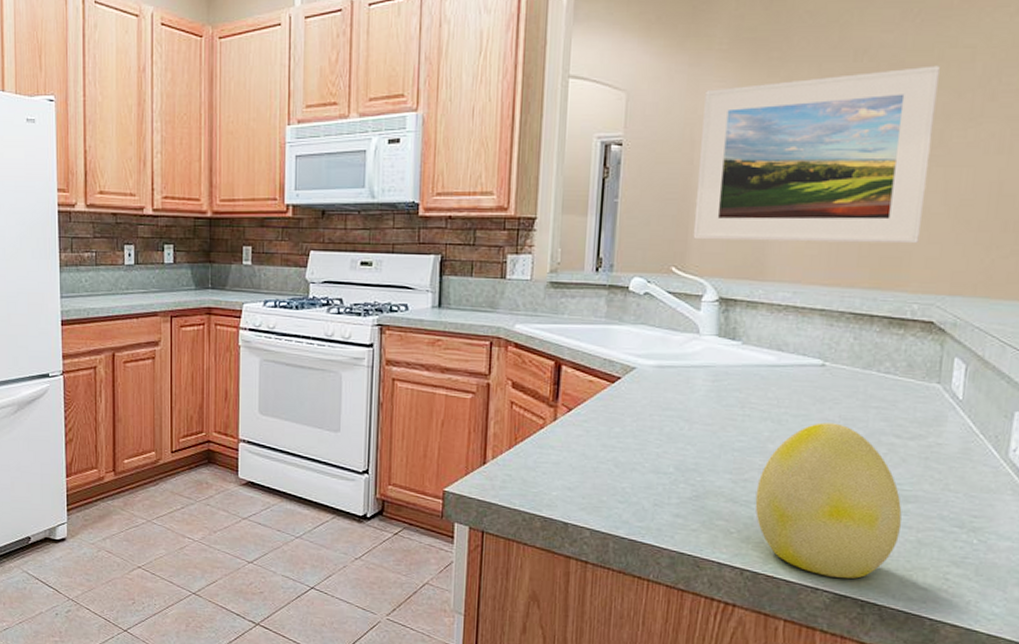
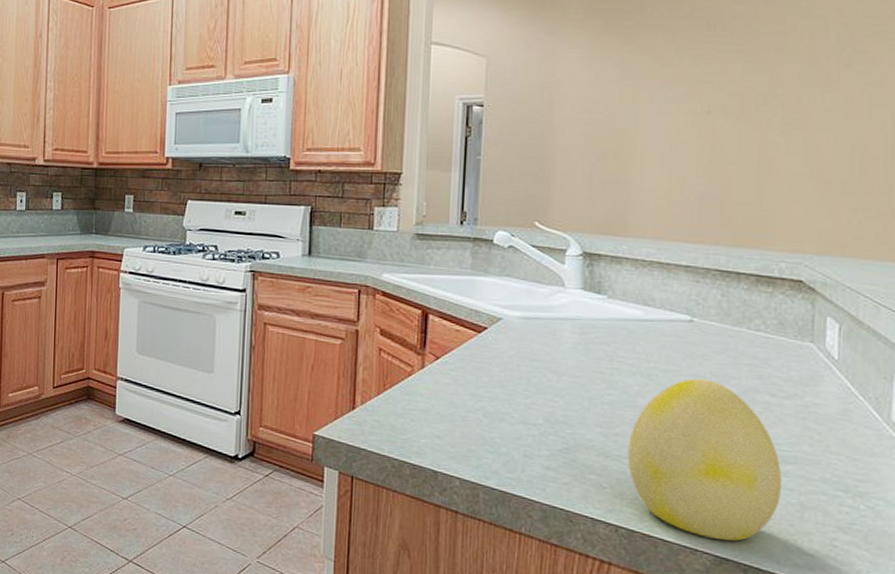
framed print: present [693,65,940,244] -> none [555,34,793,204]

